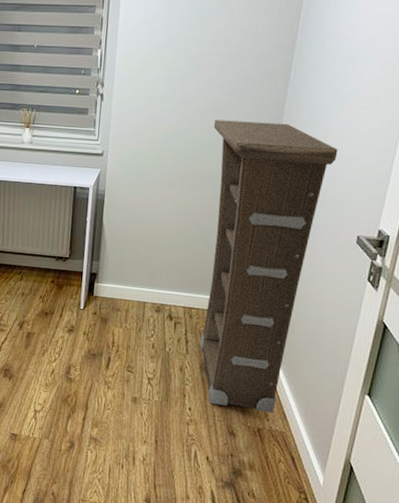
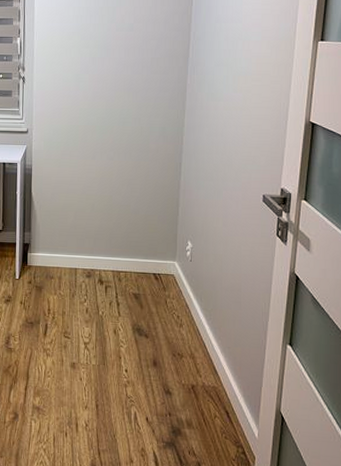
cabinet: present [200,120,338,414] -> none [126,96,237,370]

